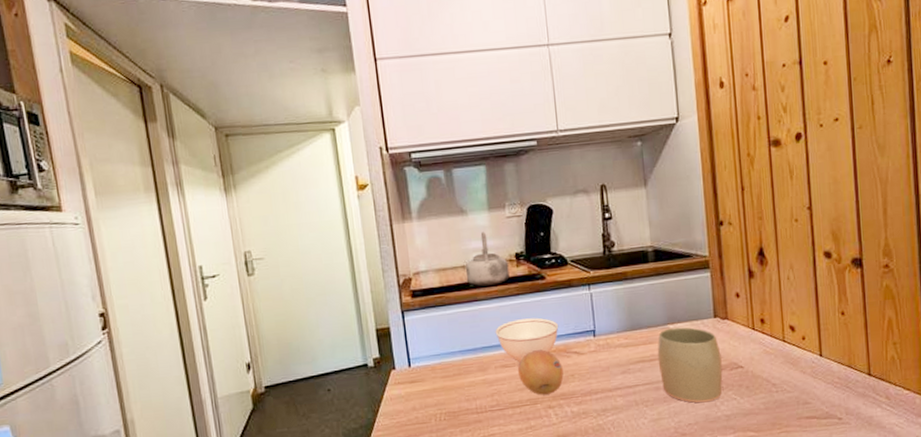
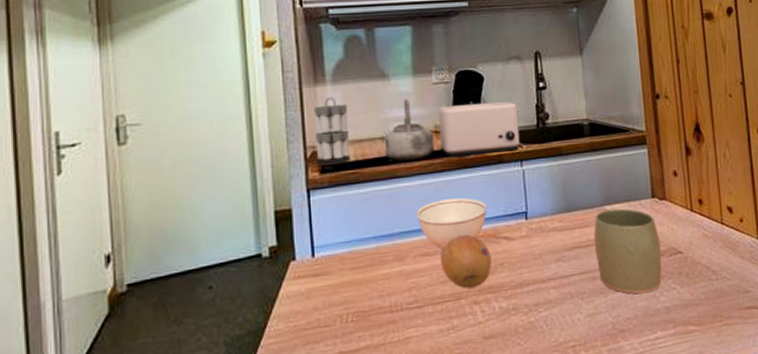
spice rack: none [403,231,437,291] -> present [314,97,351,166]
toaster: none [512,231,588,283] -> present [438,101,520,157]

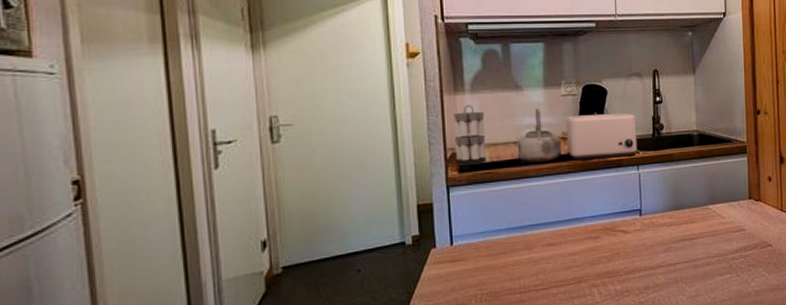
bowl: present [416,197,488,252] -> none [544,196,607,242]
fruit: present [439,234,492,289] -> none [564,228,609,274]
mug: present [593,208,662,294] -> none [697,207,754,280]

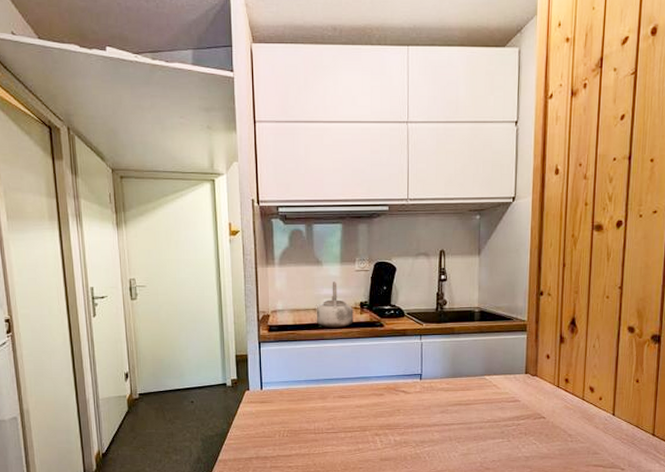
spice rack: present [454,105,487,166] -> none [265,276,291,326]
toaster: present [565,112,638,161] -> none [358,288,423,328]

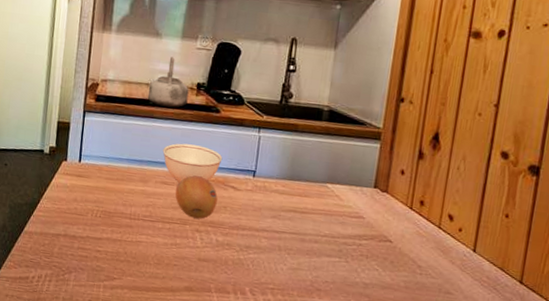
bowl: none [336,359,391,396] -> present [162,143,223,184]
fruit: none [352,386,391,424] -> present [175,175,218,219]

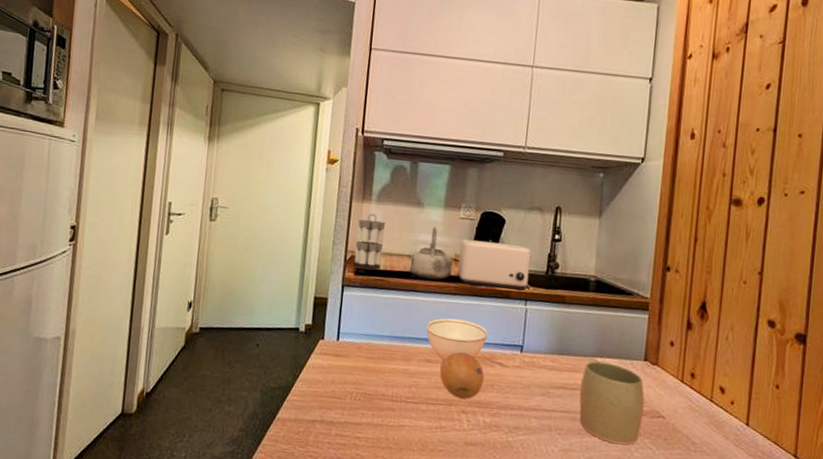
spice rack: none [94,43,124,98] -> present [353,213,385,271]
toaster: none [192,69,267,119] -> present [456,239,532,291]
mug: none [308,187,373,267] -> present [579,361,645,446]

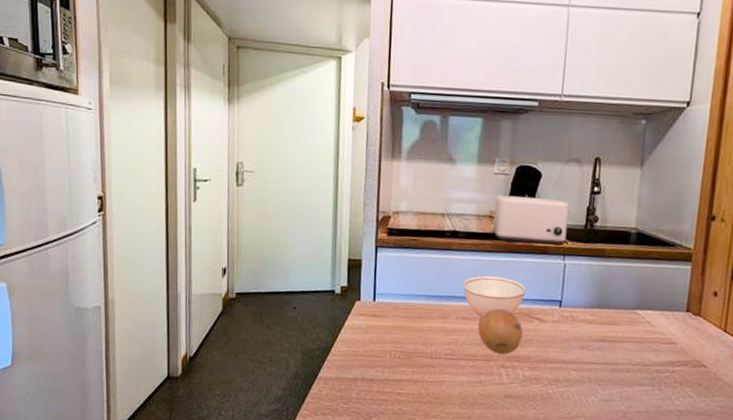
spice rack: present [353,213,385,271] -> none [386,172,416,230]
kettle: present [410,227,453,281] -> none [444,184,488,239]
mug: present [579,361,645,446] -> none [619,313,686,394]

